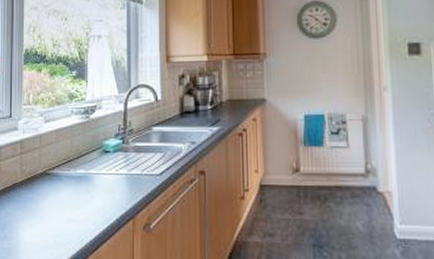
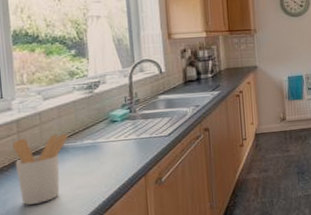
utensil holder: none [15,159,64,232] -> present [11,134,69,205]

